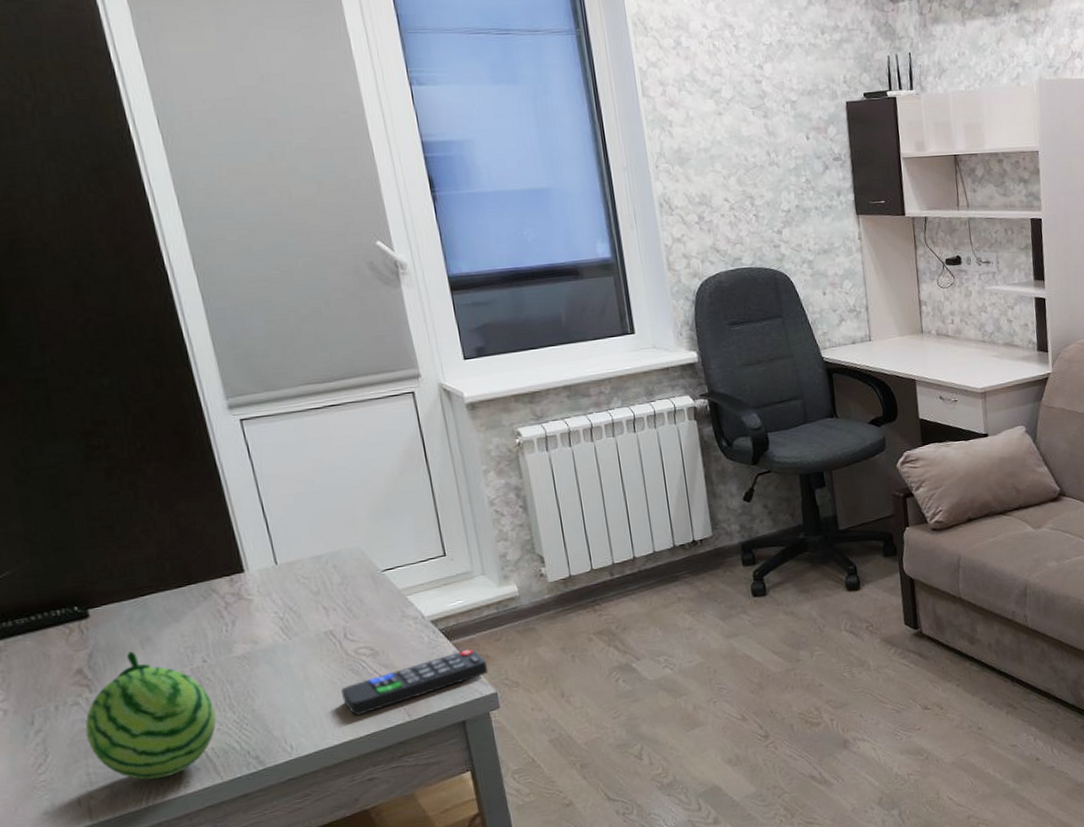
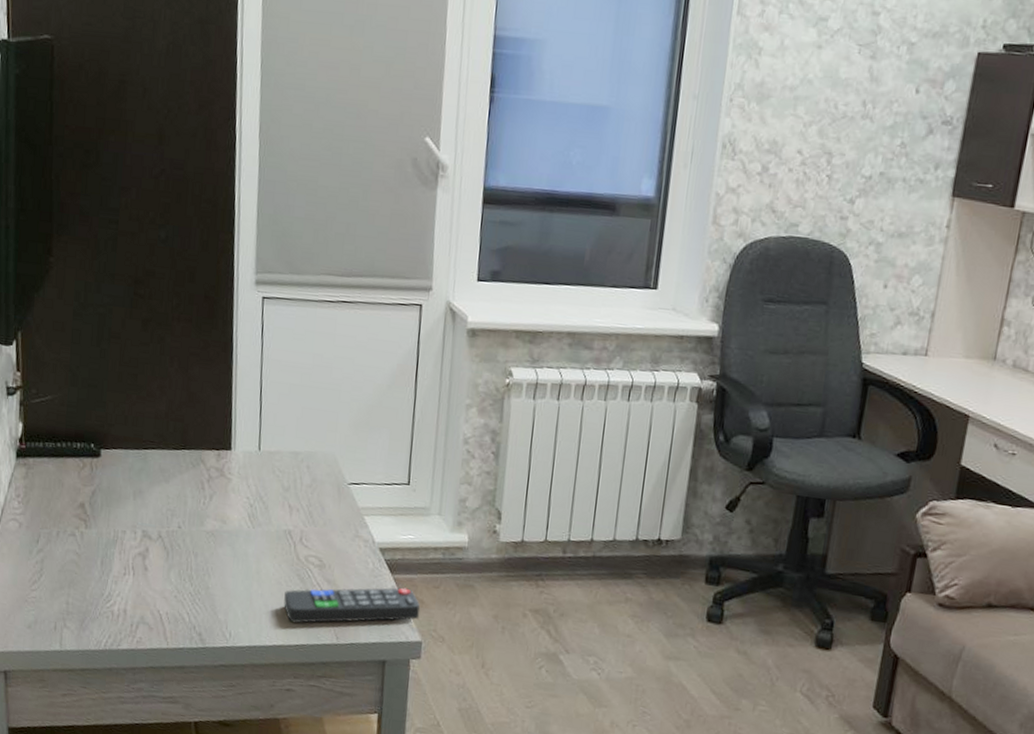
fruit: present [85,651,217,780] -> none [74,499,178,628]

